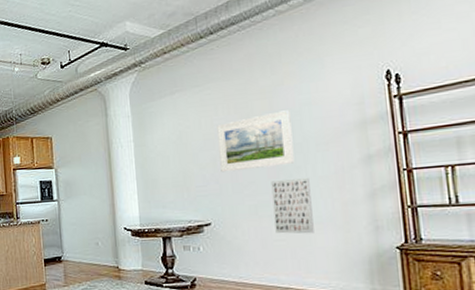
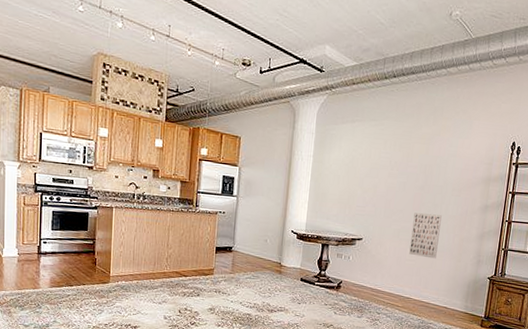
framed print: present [217,110,295,173] -> none [378,156,440,202]

